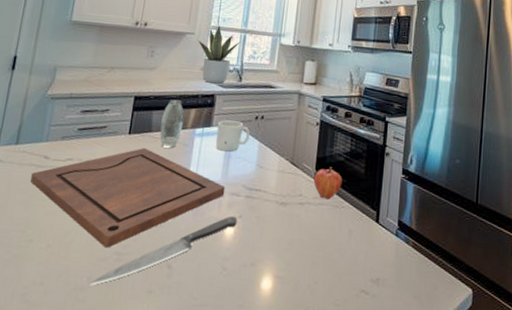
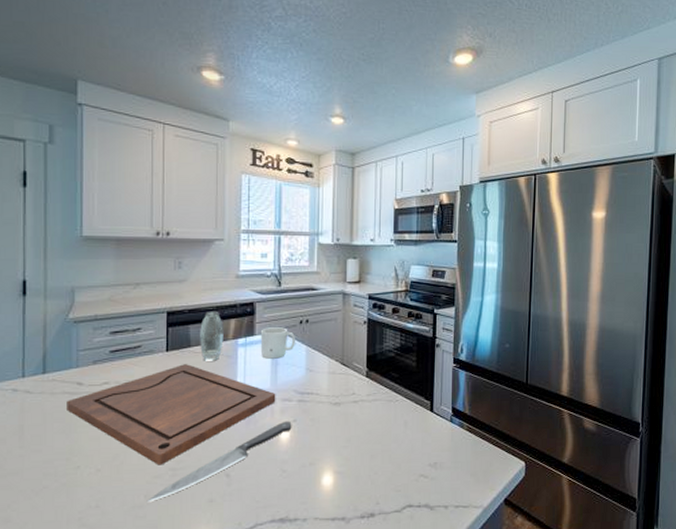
potted plant: present [198,24,242,84] -> none [229,227,277,291]
fruit: present [313,167,343,200] -> none [365,363,395,395]

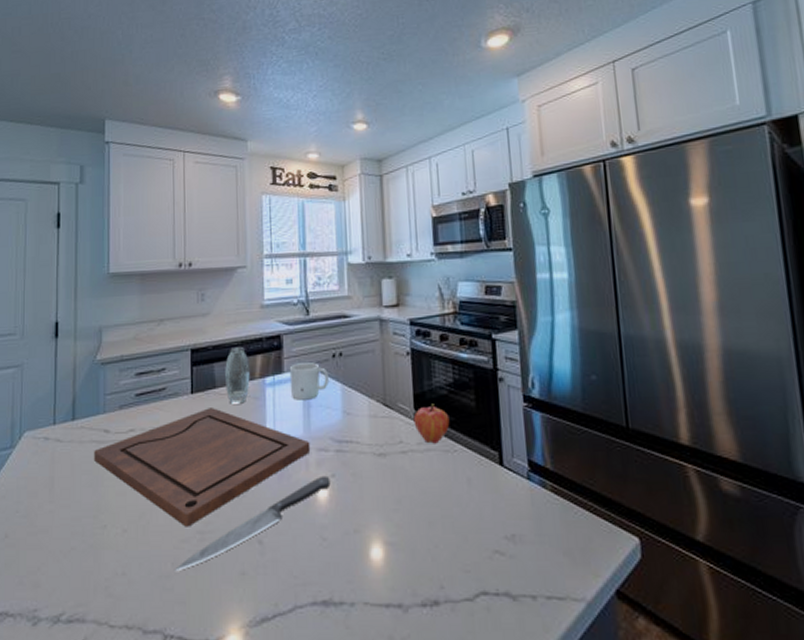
fruit: none [365,363,395,395] -> present [413,404,450,444]

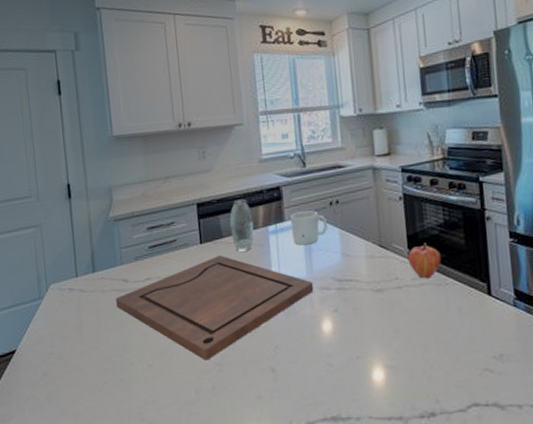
kitchen knife: present [174,475,331,572] -> none [197,311,334,399]

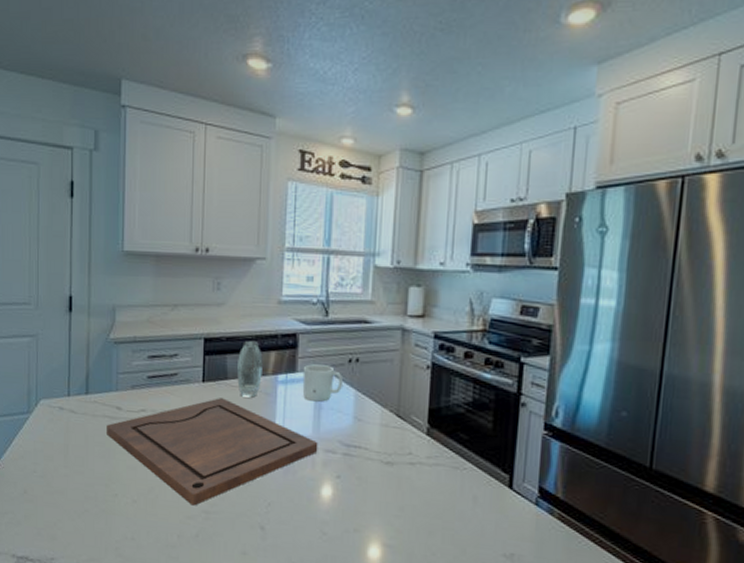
fruit: present [407,243,442,279] -> none [425,420,463,460]

